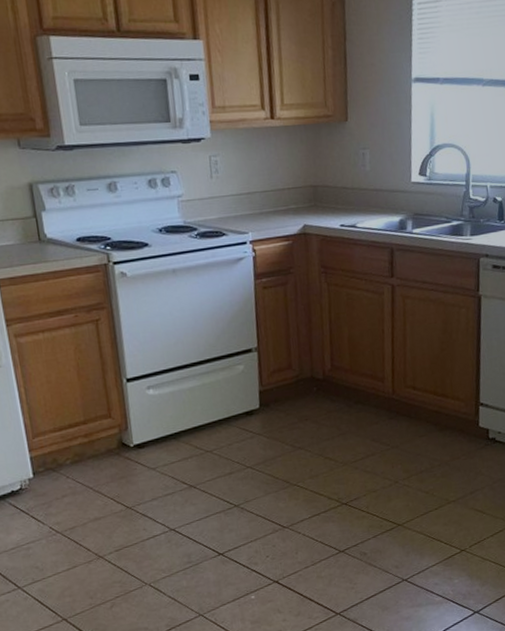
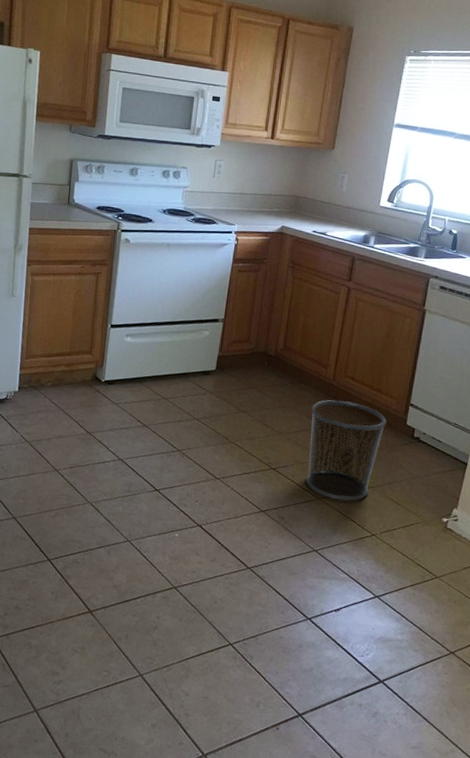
trash can: none [374,414,458,522] -> present [306,400,386,501]

